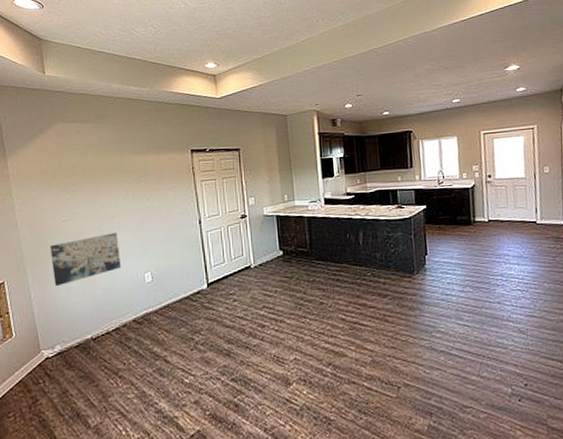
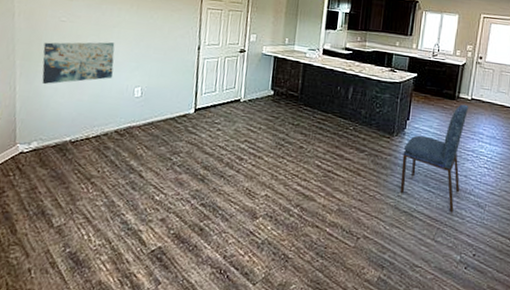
dining chair: none [427,227,497,343] -> present [400,104,469,212]

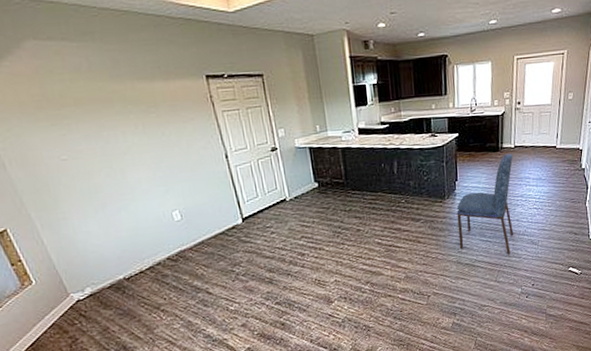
wall art: present [41,42,115,85] -> none [53,171,145,231]

